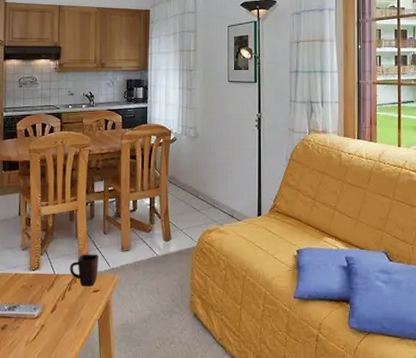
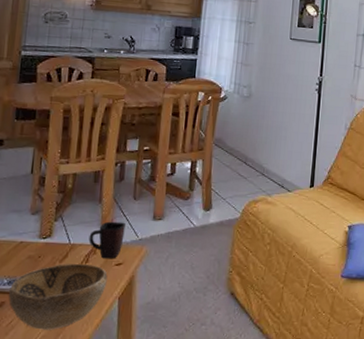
decorative bowl: none [9,291,87,349] -> present [8,263,108,330]

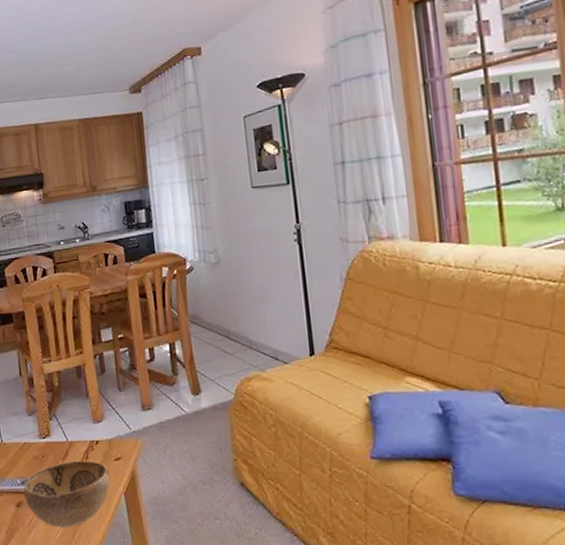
mug: present [88,221,126,259] -> none [84,415,118,454]

